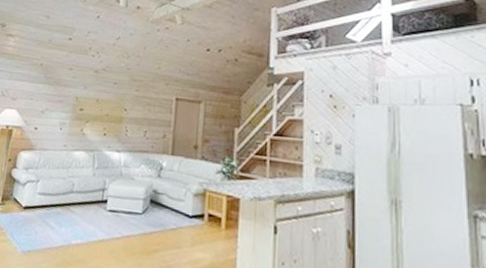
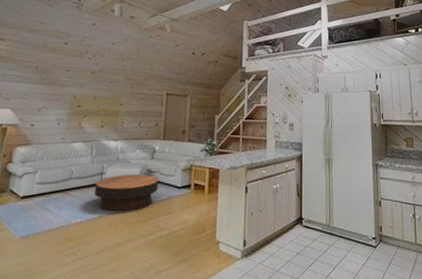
coffee table: none [96,193,166,239] -> present [95,174,159,212]

